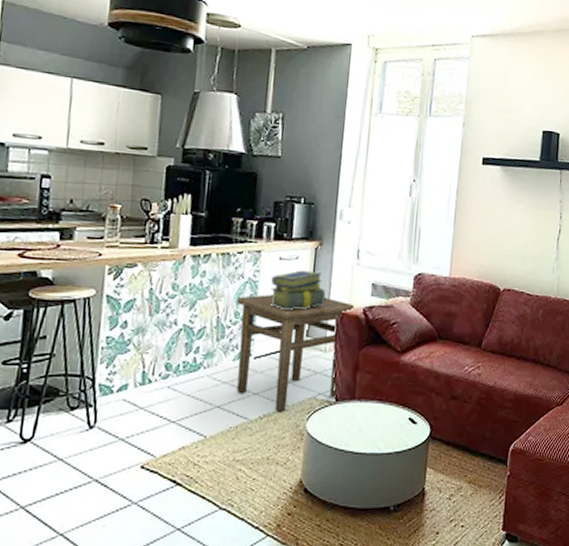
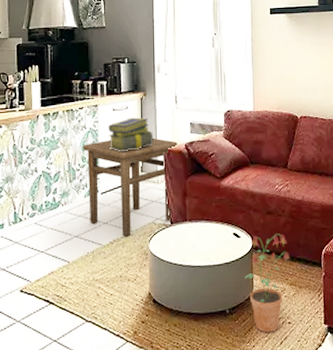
potted plant: none [416,422,472,536] -> present [245,234,290,333]

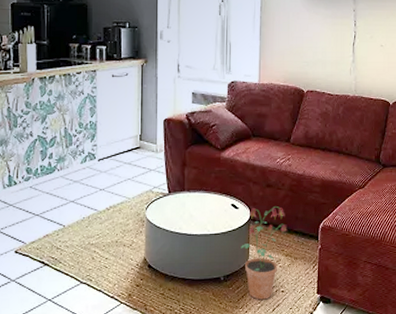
side table: present [82,137,178,237] -> none [79,106,178,204]
stack of books: present [108,117,153,152] -> none [107,85,154,120]

